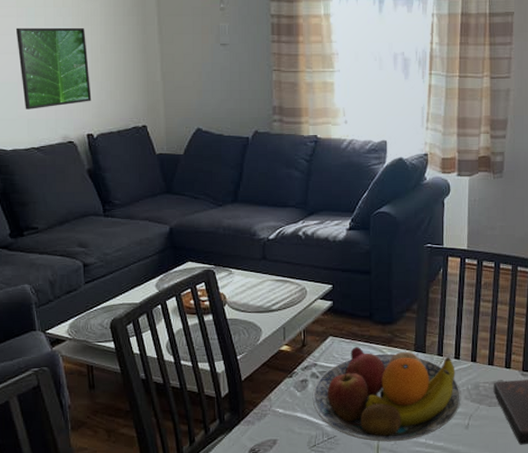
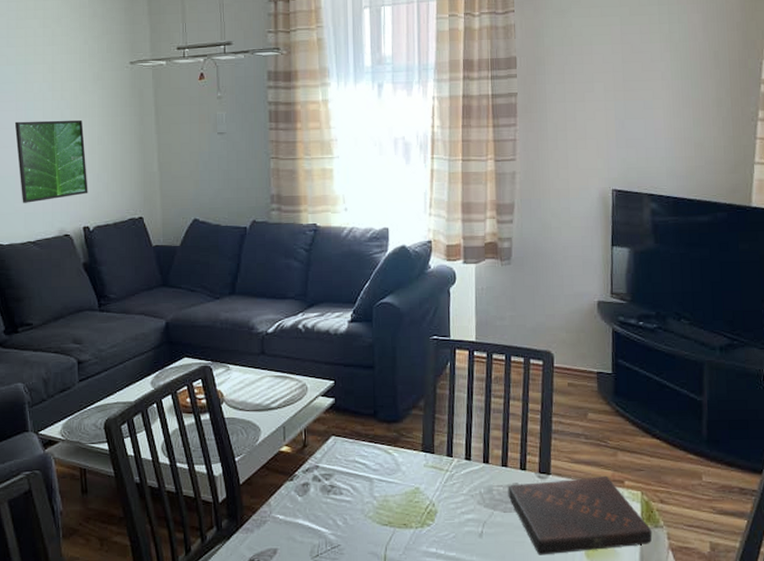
fruit bowl: present [312,346,461,442] -> none [314,446,474,552]

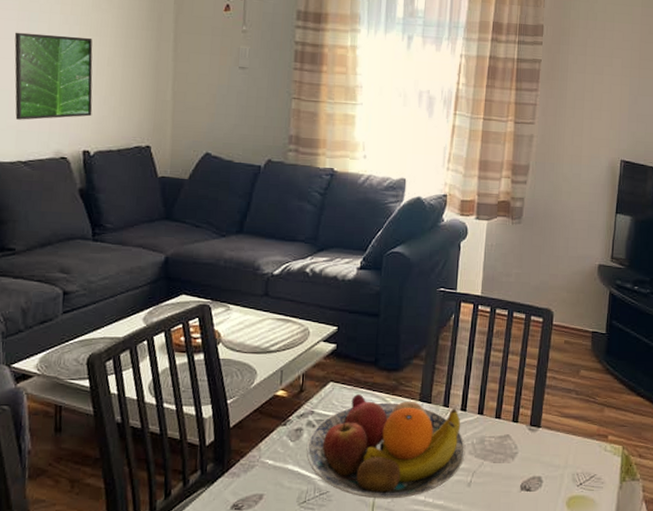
fruit bowl: none [314,446,474,552] -> present [306,393,466,499]
book: present [508,475,653,555] -> none [499,430,629,505]

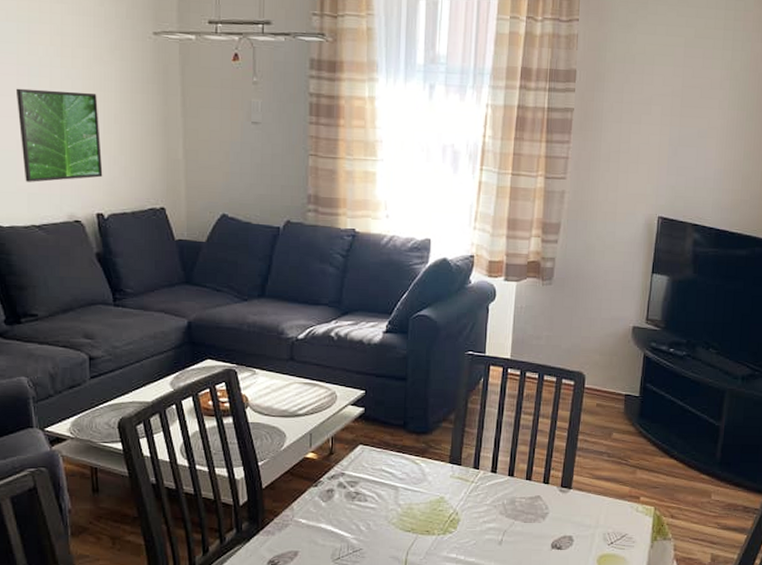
fruit bowl: present [306,393,466,499] -> none [338,456,496,556]

